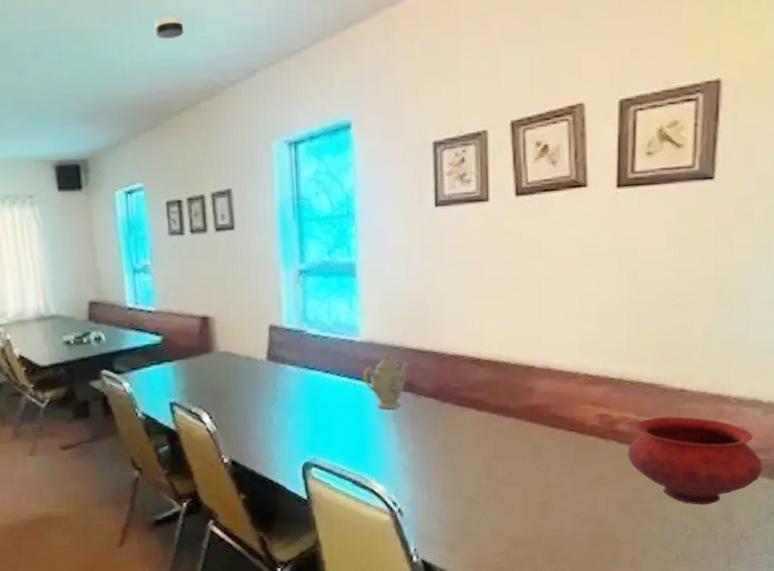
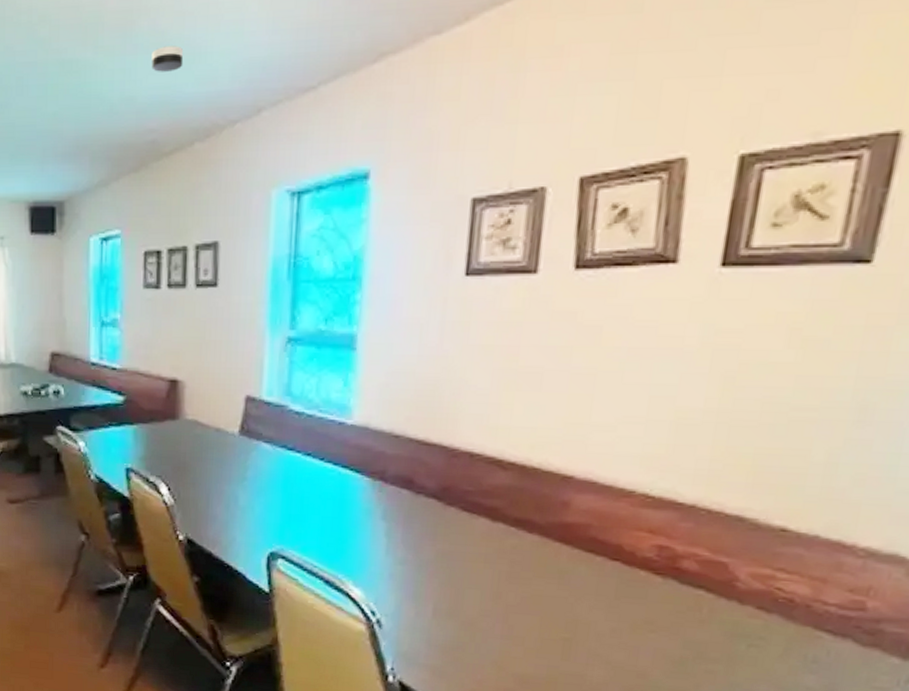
teapot: present [362,353,410,409] -> none [350,441,411,505]
bowl: present [628,416,763,505] -> none [691,559,895,678]

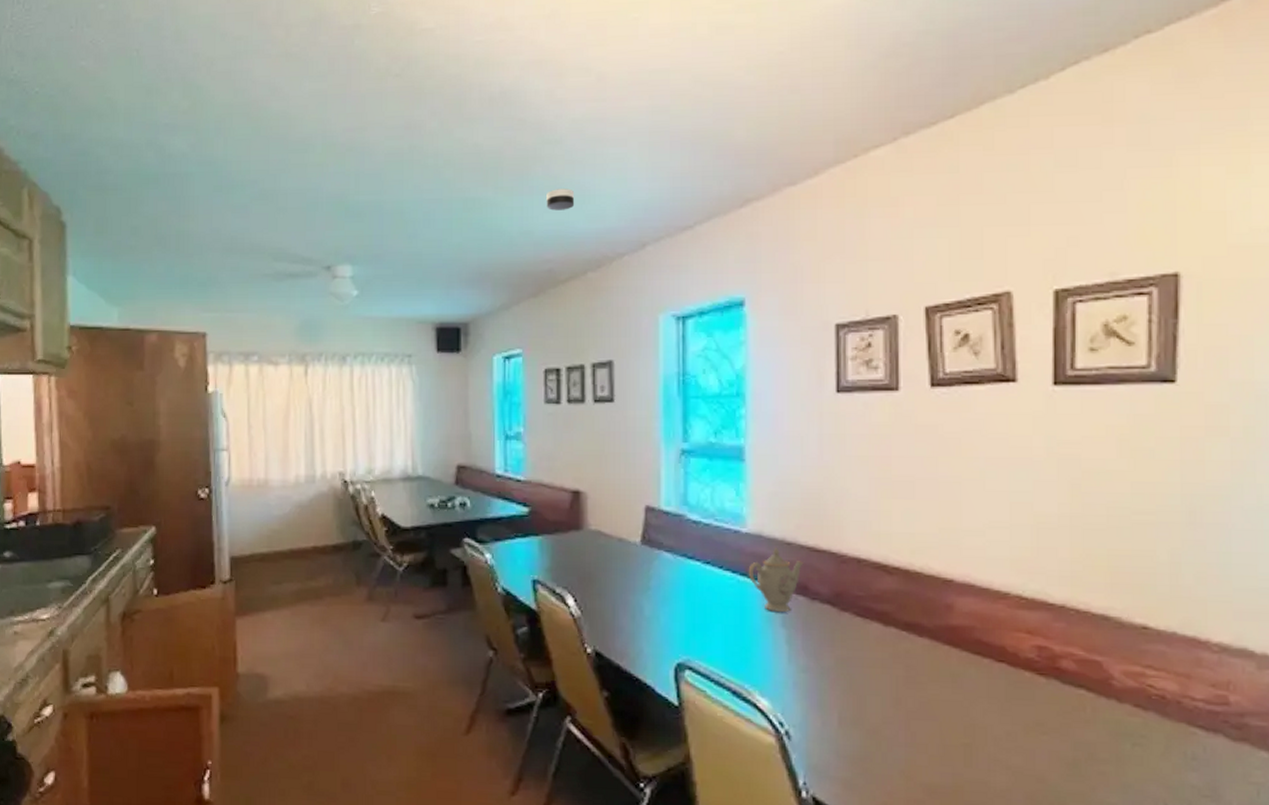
teapot: none [350,441,411,505] -> present [748,548,804,612]

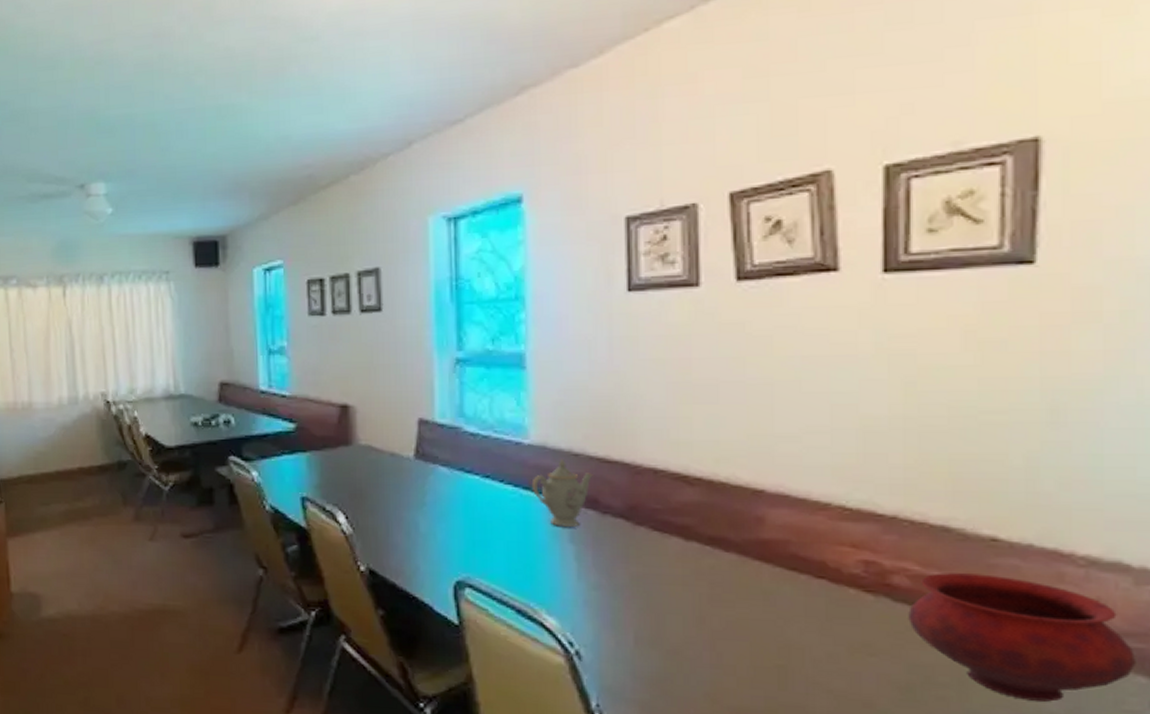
smoke detector: present [546,188,575,211] -> none [304,88,334,113]
bowl: none [1075,657,1261,775] -> present [908,573,1137,702]

